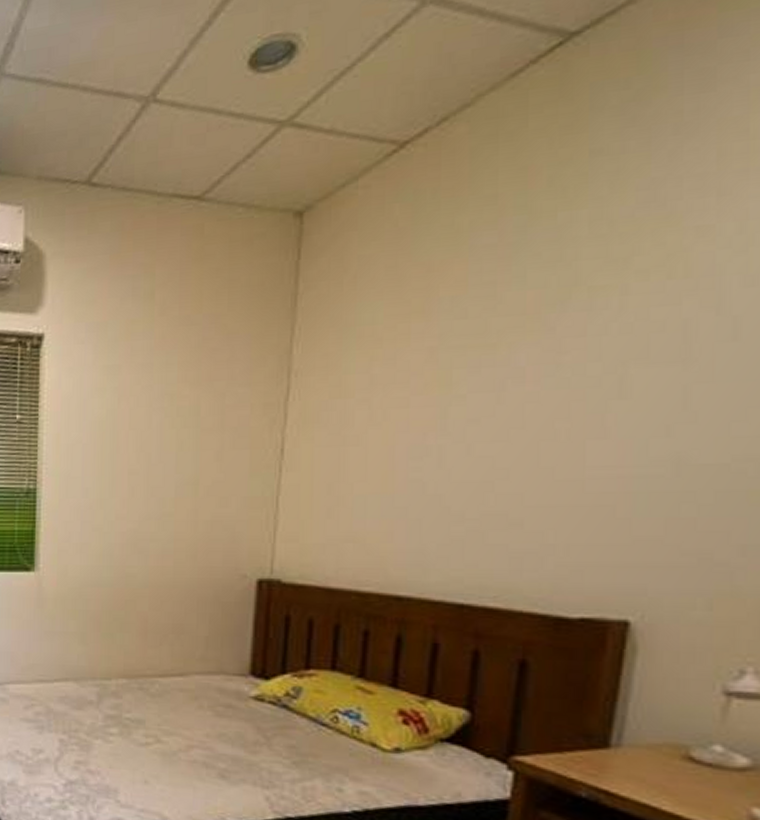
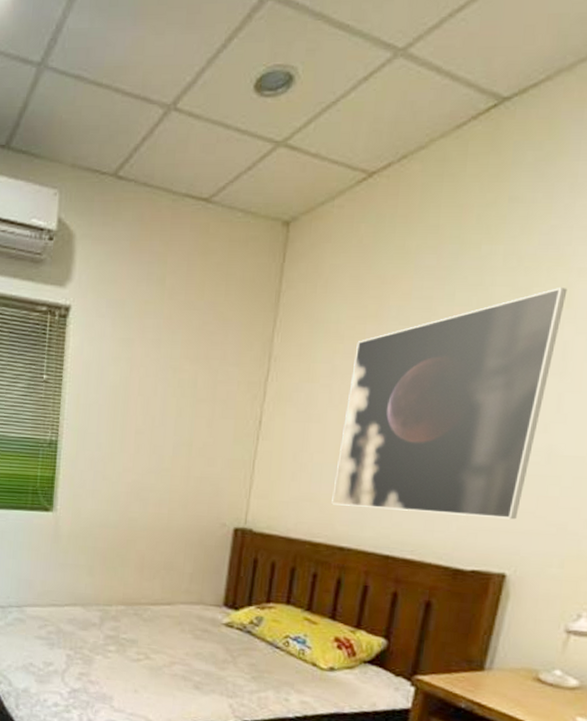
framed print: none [382,253,683,550] -> present [331,288,568,520]

